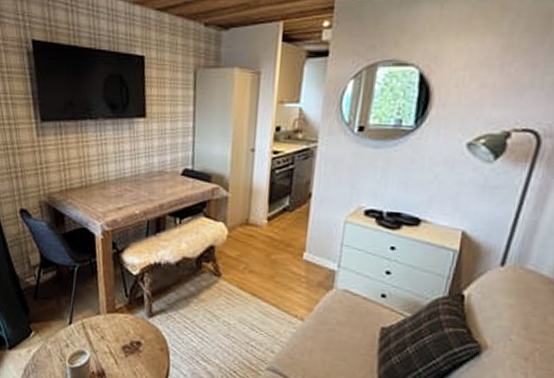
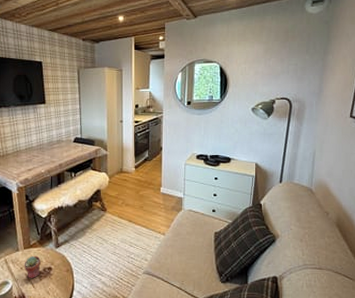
potted succulent: none [105,323,128,353] -> present [24,255,41,279]

